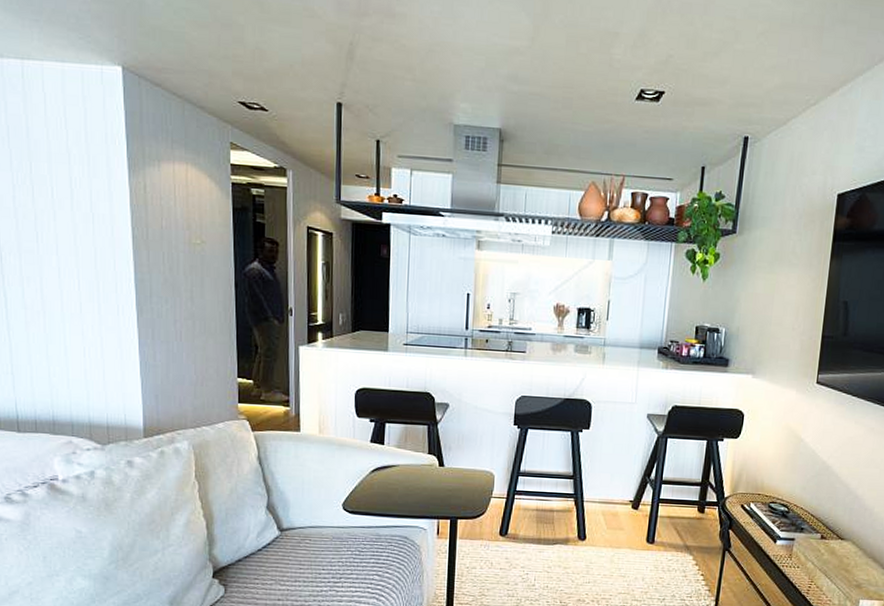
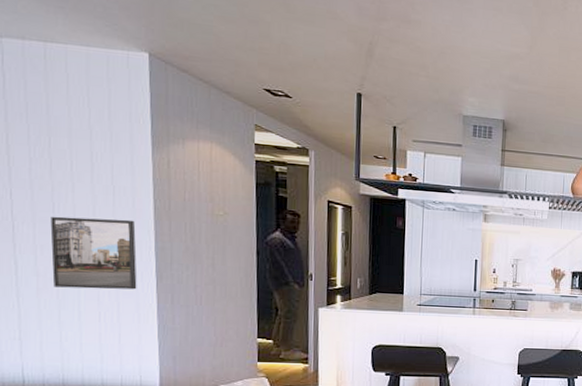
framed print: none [35,246,119,324] -> present [50,216,137,290]

